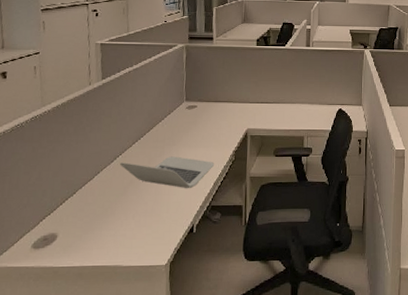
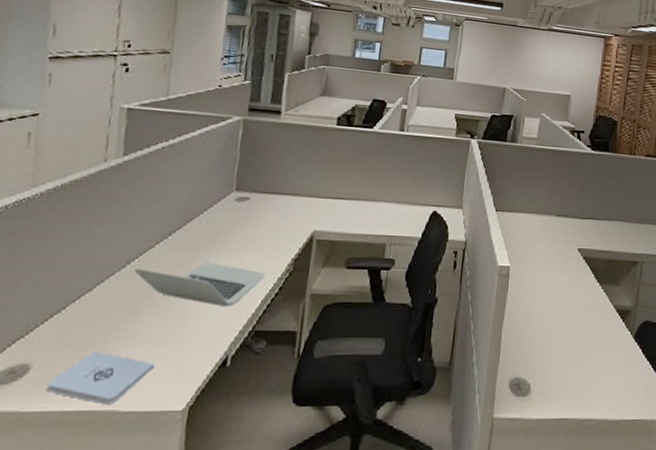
notepad: none [70,223,142,261] -> present [46,351,155,405]

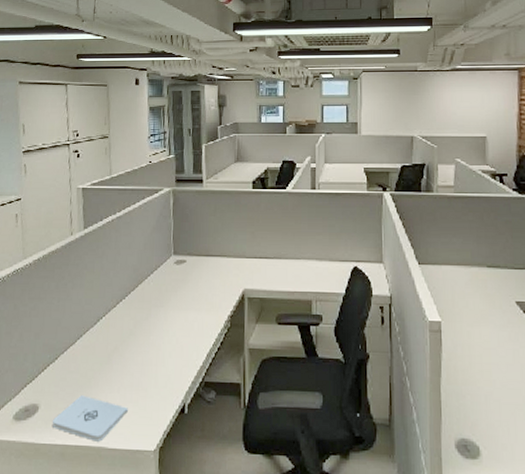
laptop: present [134,263,266,308] -> none [103,320,208,360]

